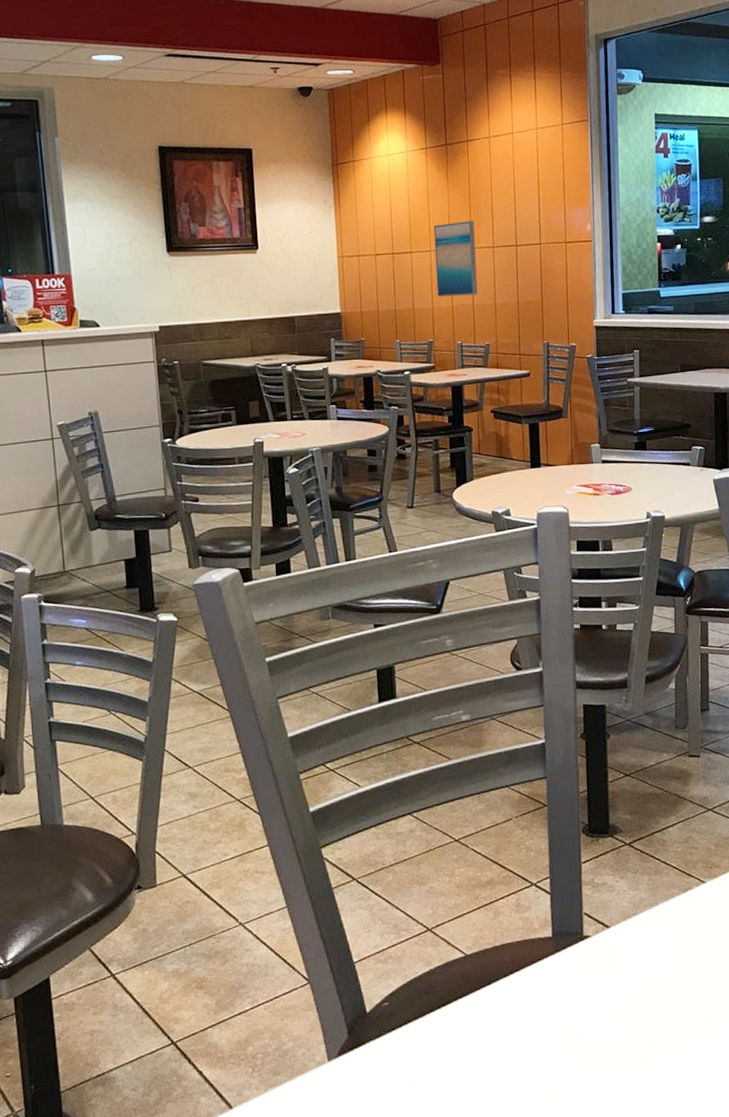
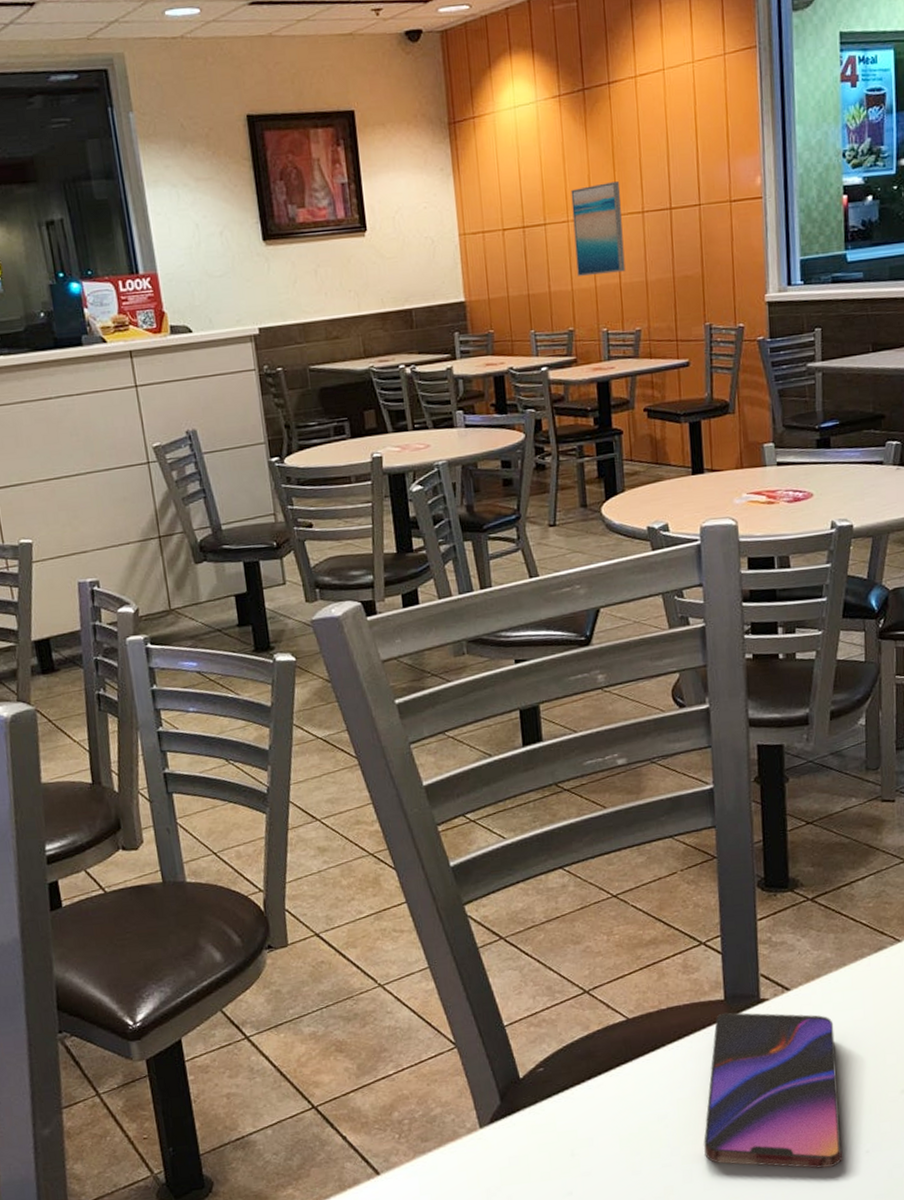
smartphone: none [532,948,655,1095] -> present [704,1012,842,1169]

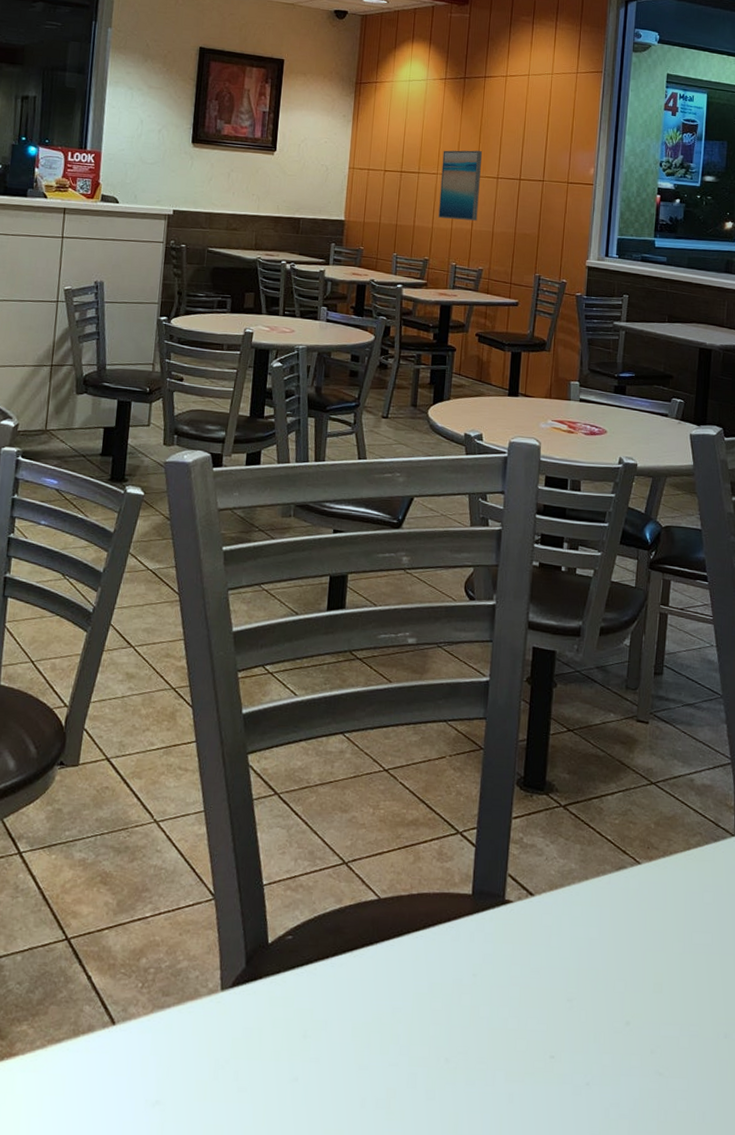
smartphone: present [704,1012,842,1169] -> none [432,908,570,1095]

